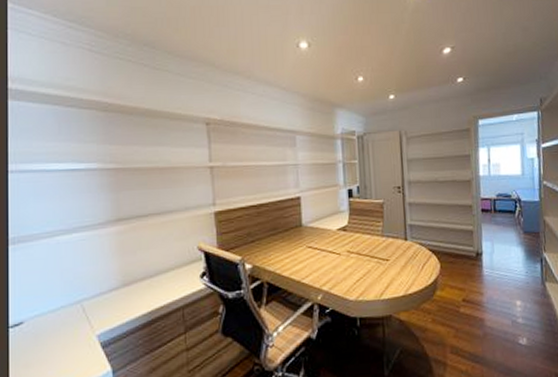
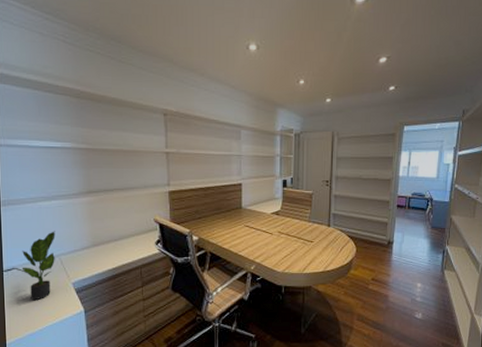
potted plant: none [21,271,76,362] -> present [12,231,56,300]

